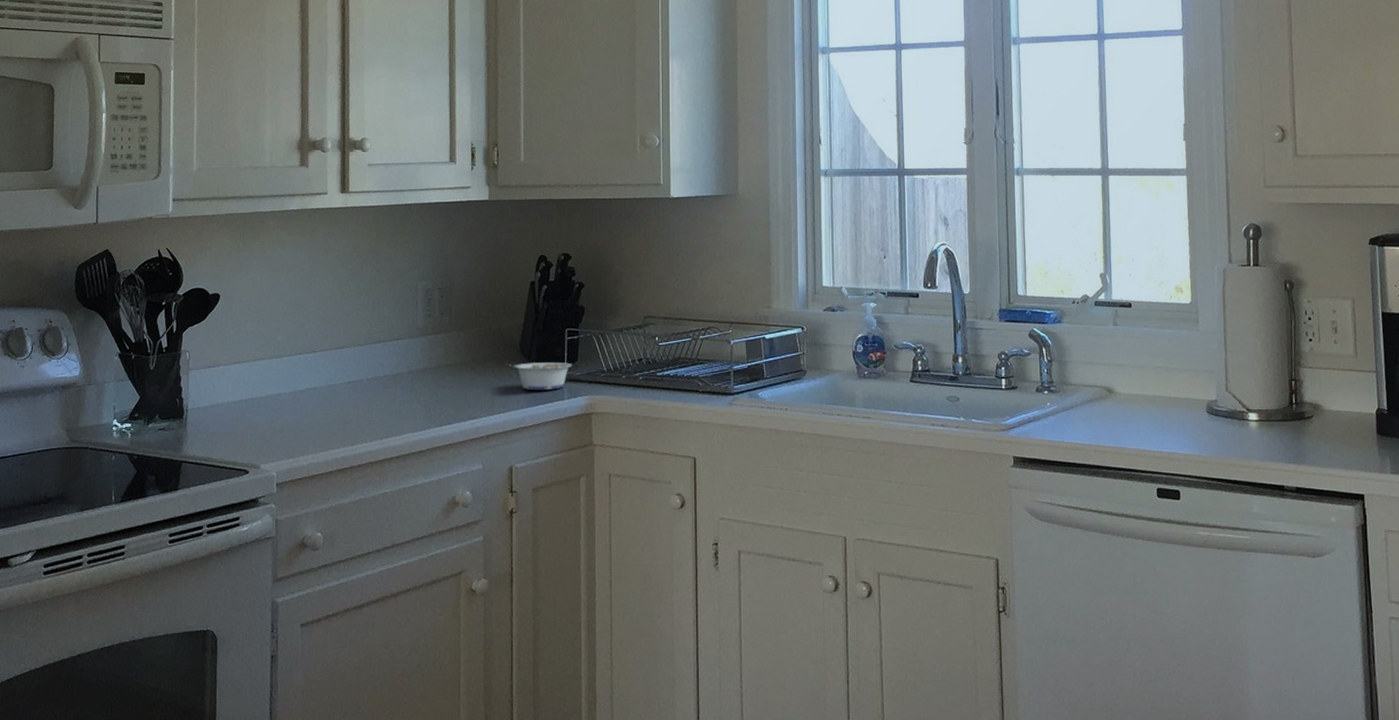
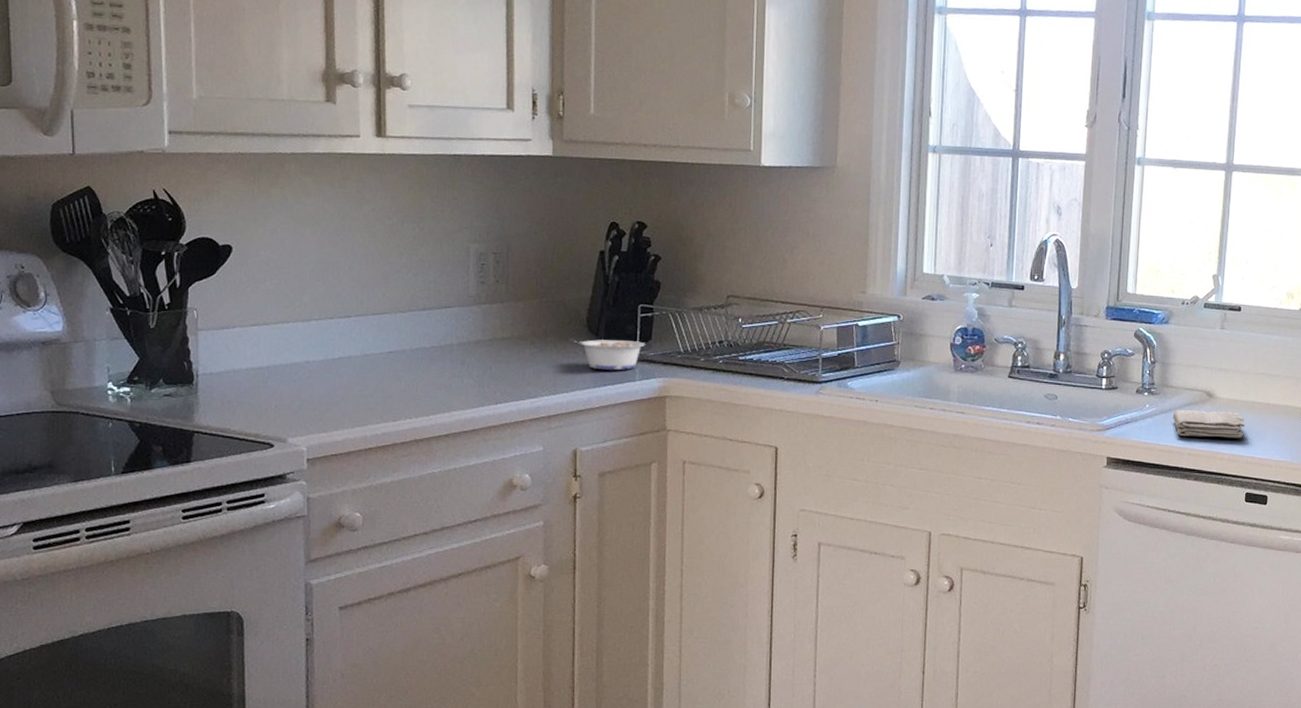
washcloth: none [1074,406,1148,433] -> present [1172,409,1245,439]

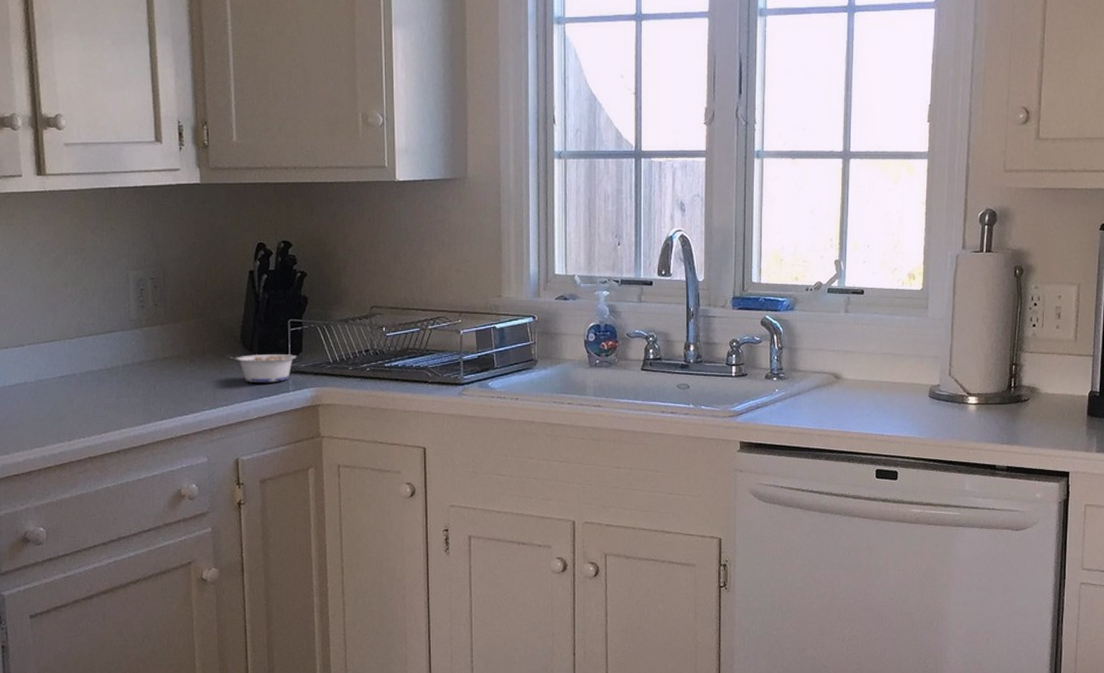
washcloth: present [1172,409,1245,439] -> none [801,392,872,418]

